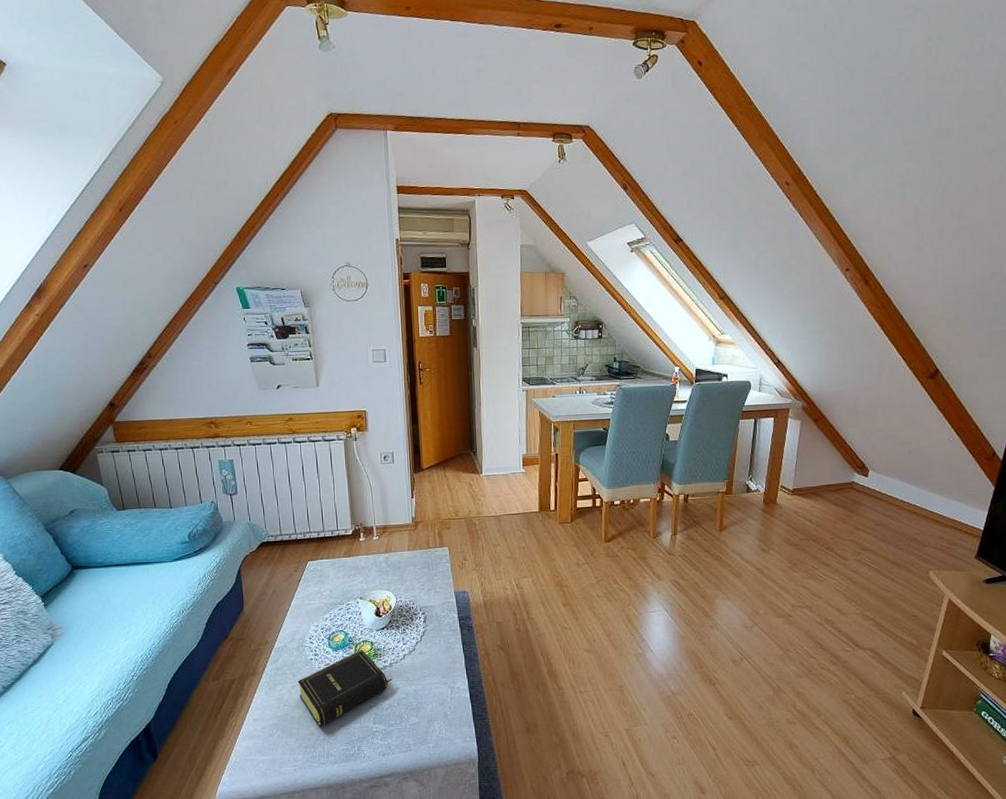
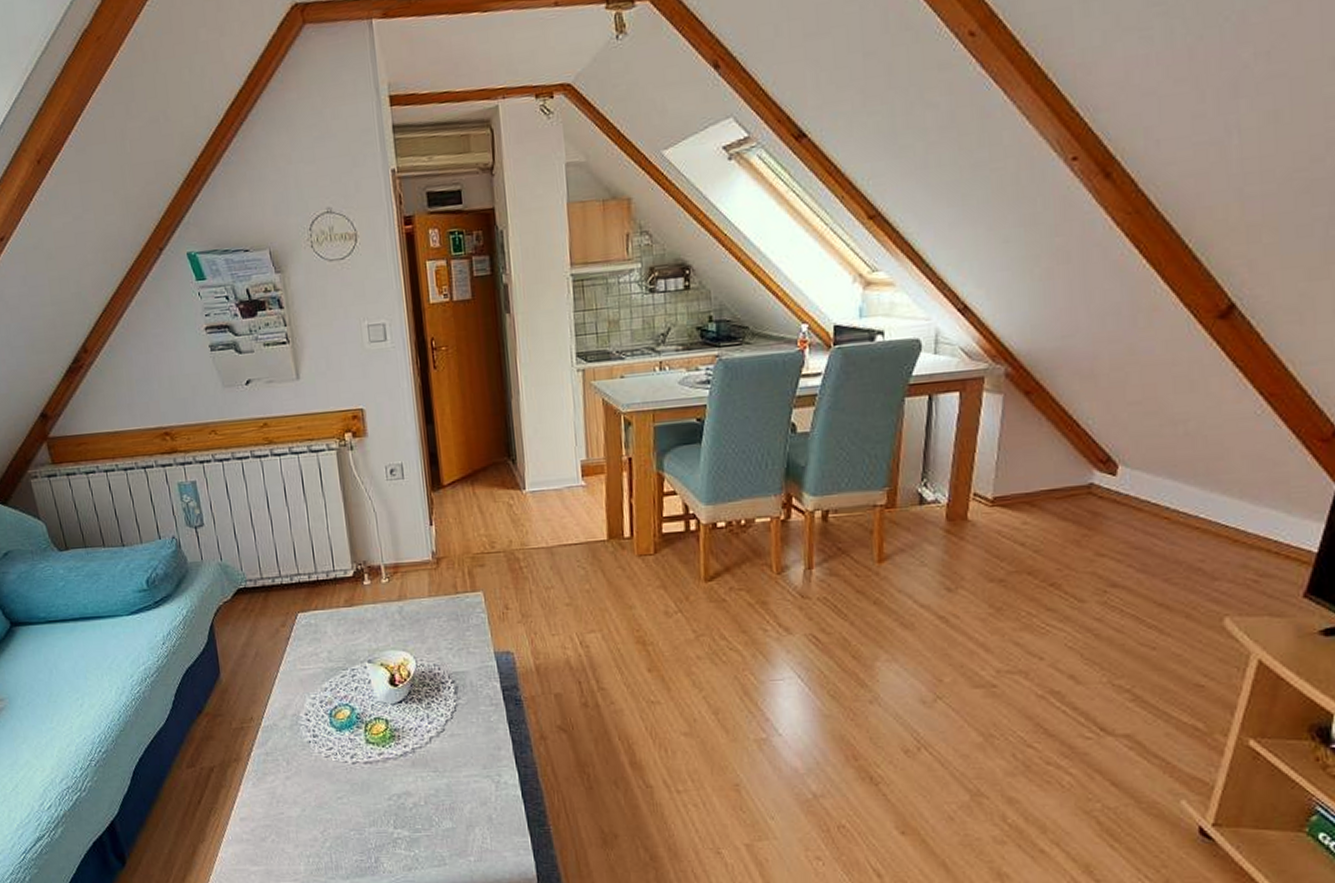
book: present [297,649,393,727] -> none [293,729,417,830]

